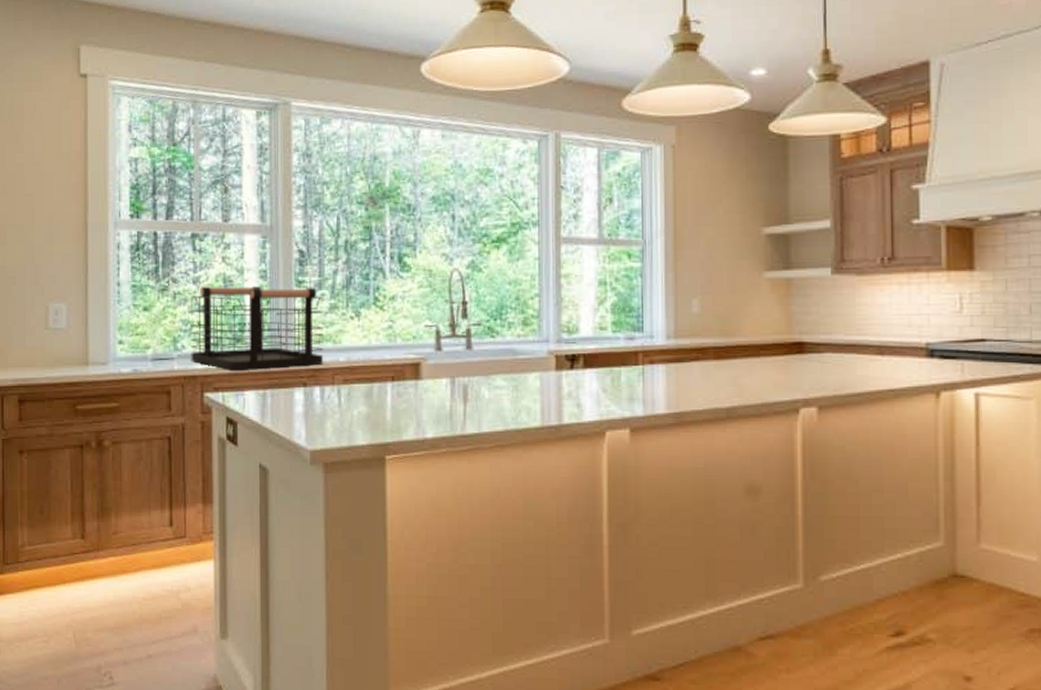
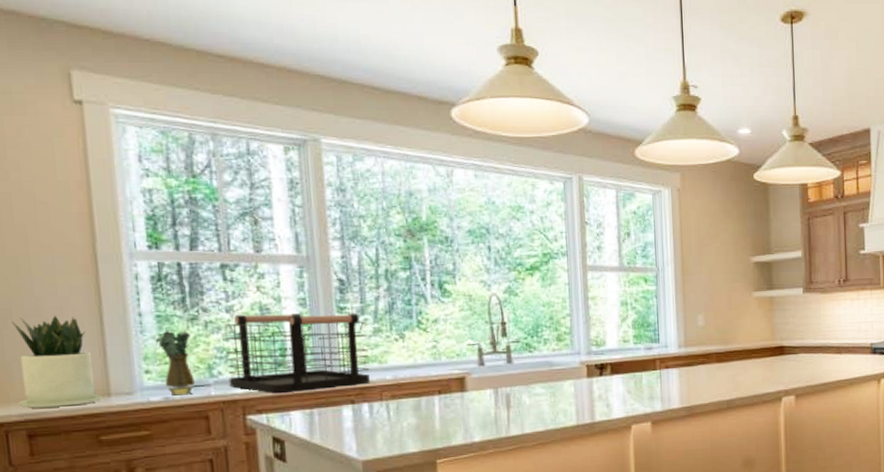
planter: none [12,282,82,374] -> present [12,315,104,408]
vase: none [130,298,161,368] -> present [155,327,195,396]

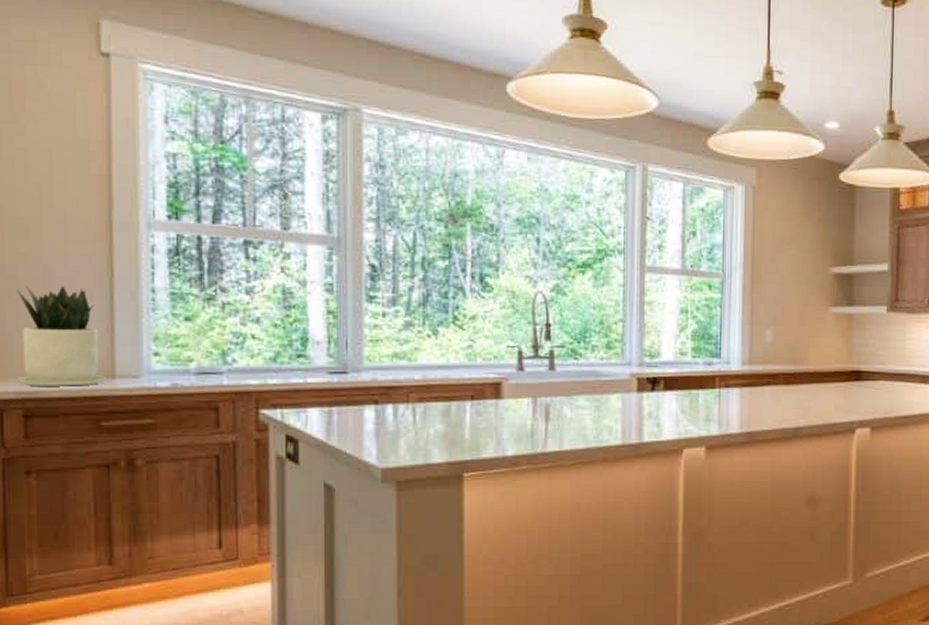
vase: present [155,327,195,396] -> none [167,306,207,382]
dish rack: present [225,313,370,393] -> none [243,297,398,387]

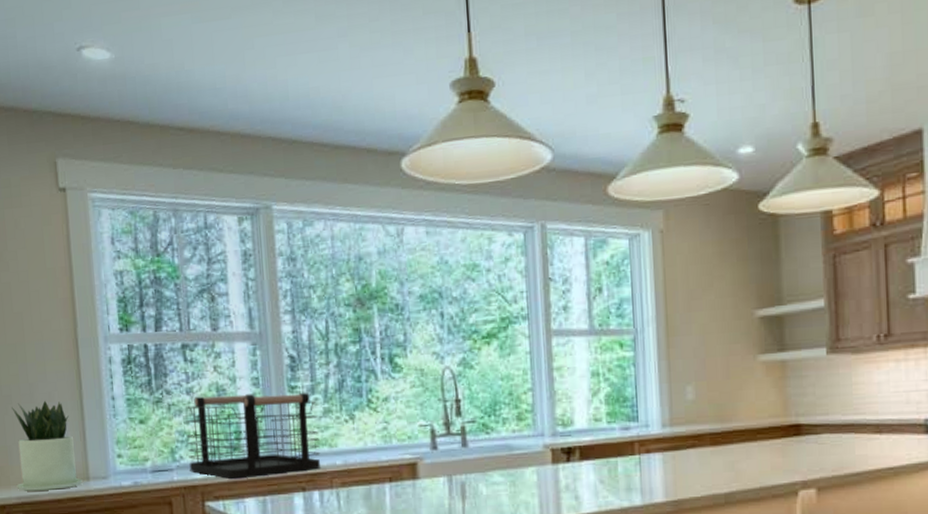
dish rack: none [243,297,398,387] -> present [186,393,320,479]

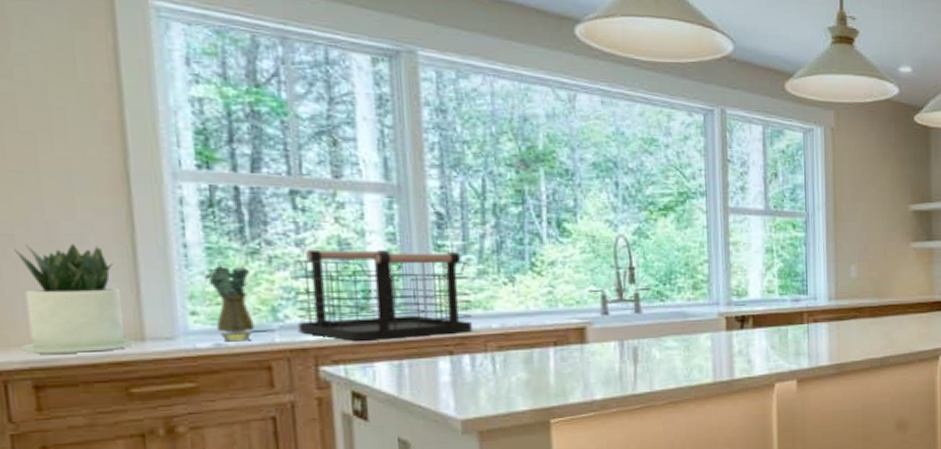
vase: none [126,411,160,480] -> present [204,262,254,342]

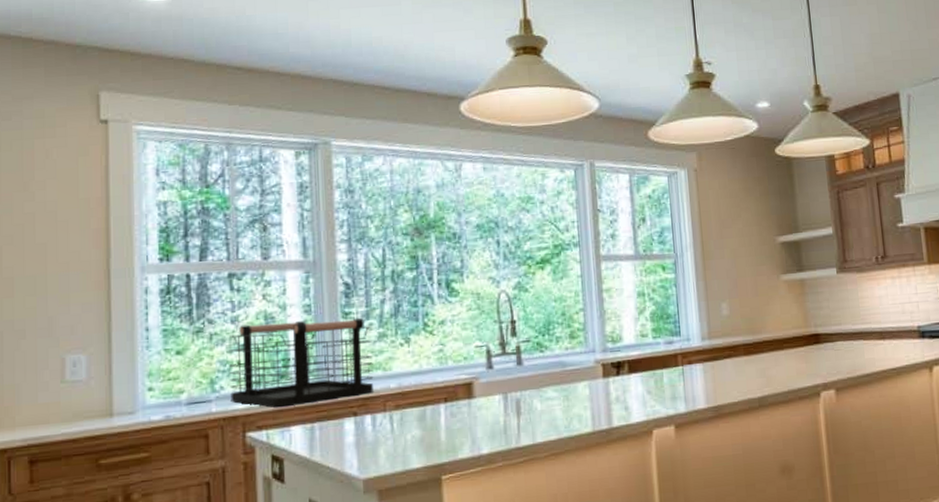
planter: present [14,243,136,354] -> none [21,333,106,432]
vase: present [204,262,254,342] -> none [160,342,196,414]

